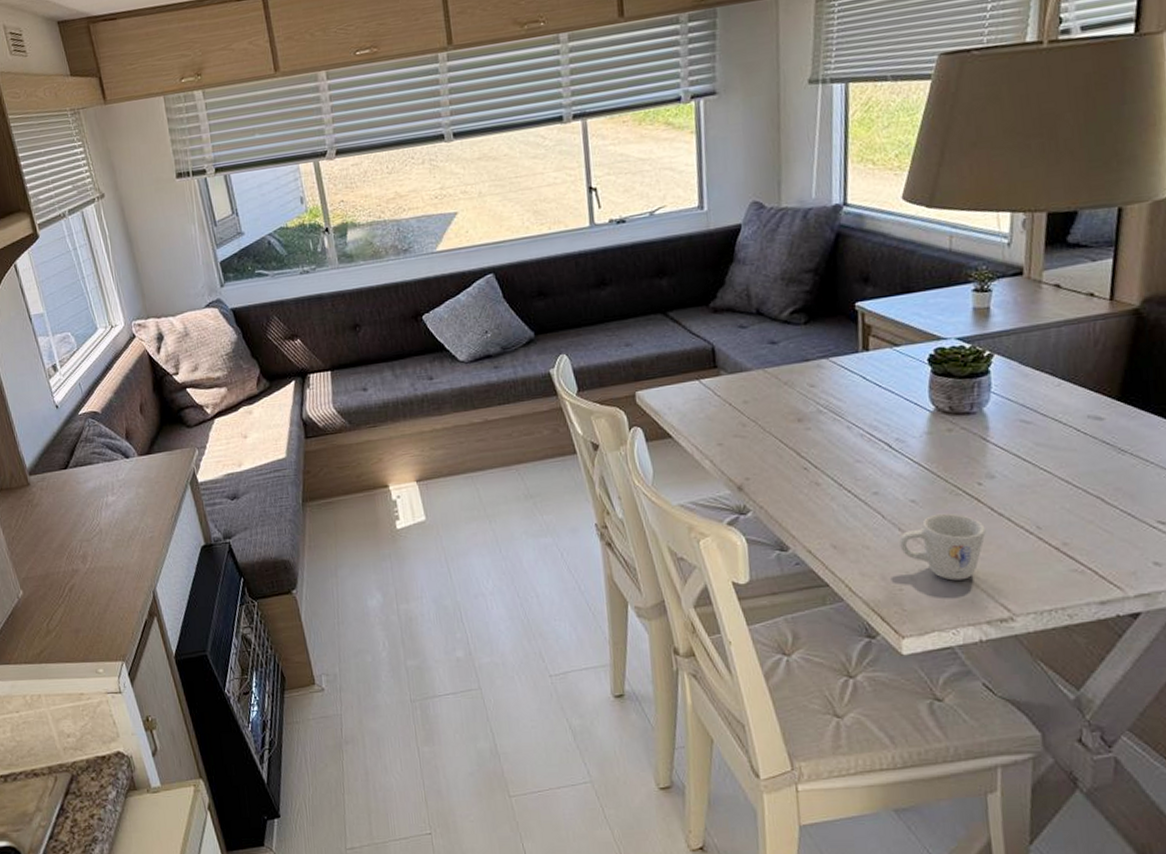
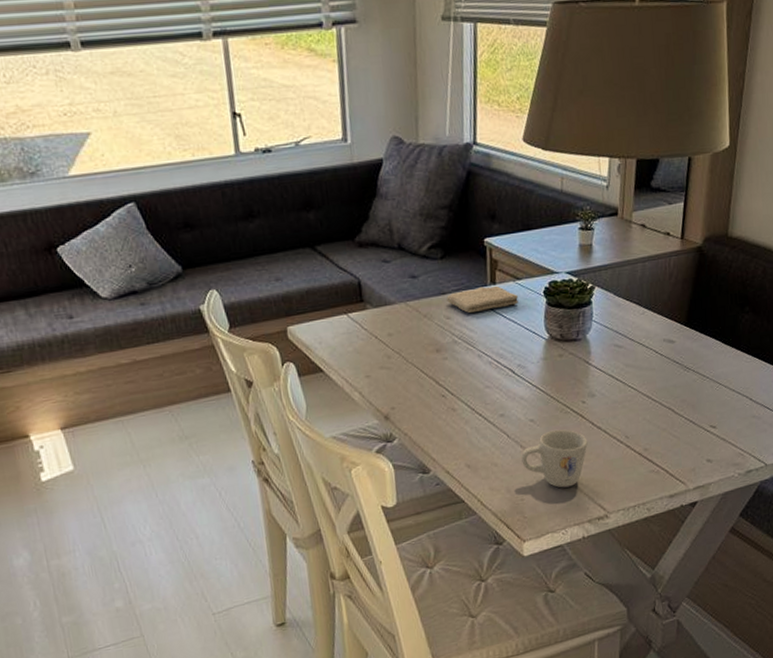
washcloth: none [811,352,896,381] -> present [447,285,518,313]

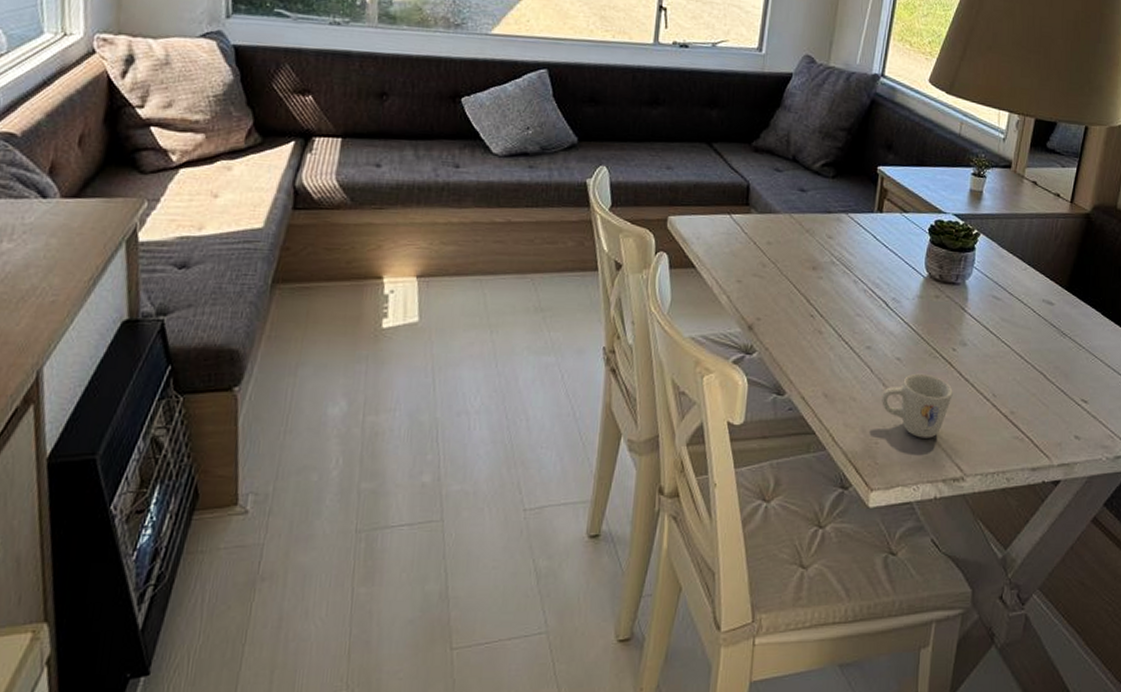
washcloth: present [447,285,518,313] -> none [832,212,903,237]

